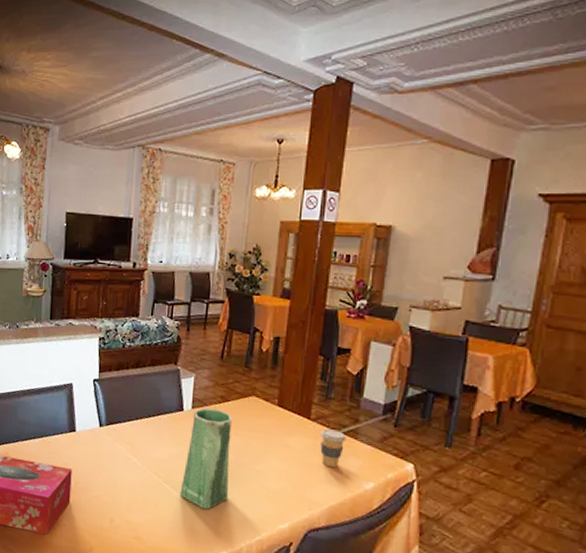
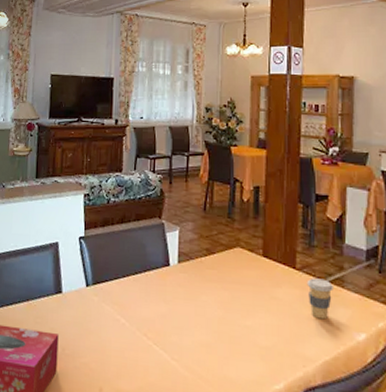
vase: present [180,407,232,510] -> none [170,261,220,372]

